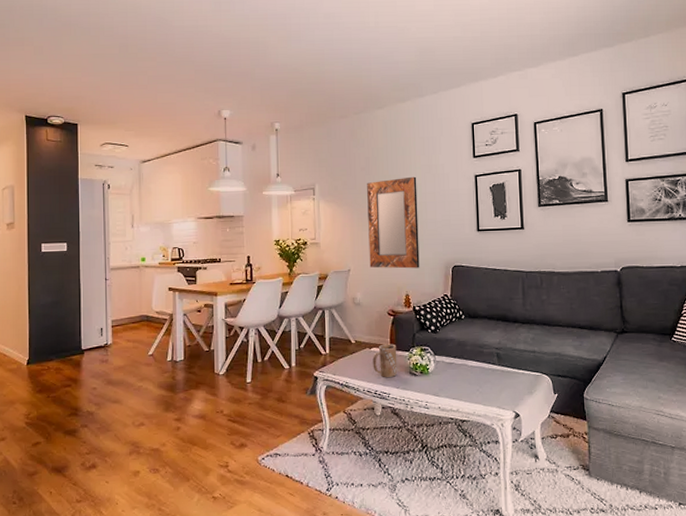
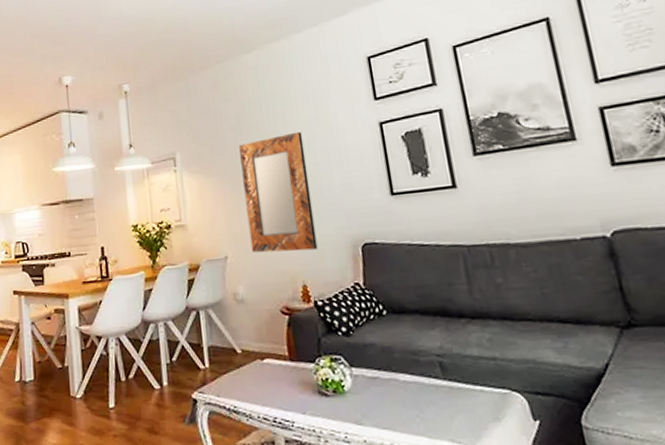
mug: present [372,343,398,378] -> none [266,352,302,400]

